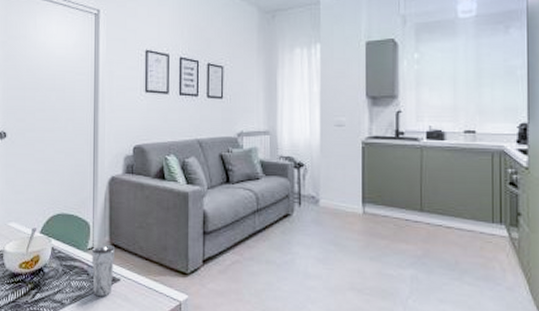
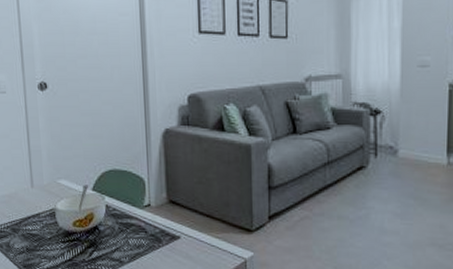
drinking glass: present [91,245,114,297] -> none [148,202,173,255]

